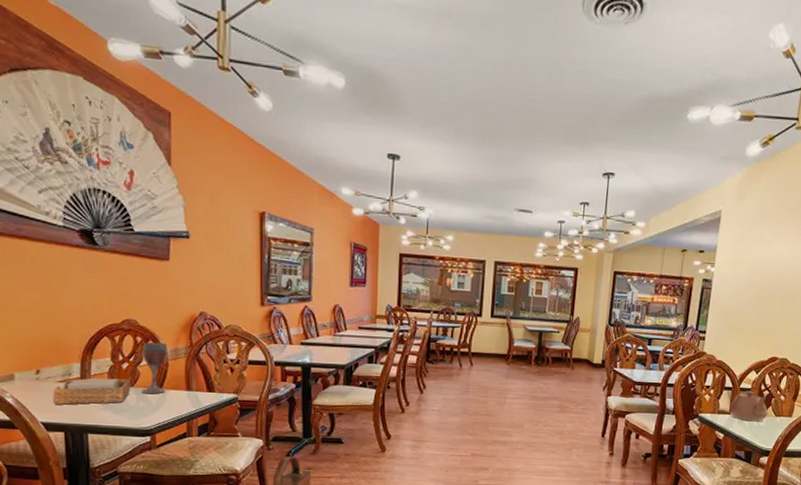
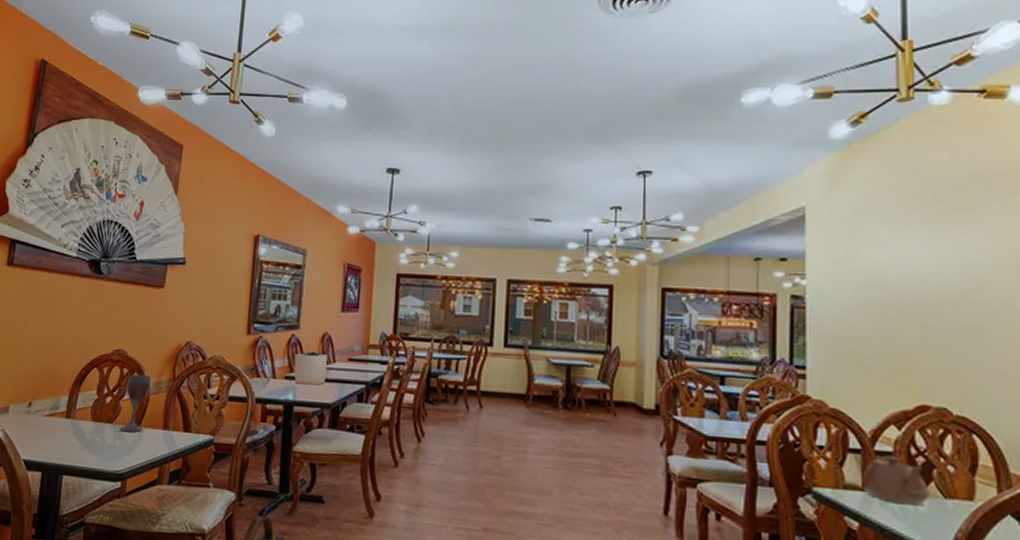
napkin holder: present [53,377,131,405] -> none [38,412,111,442]
planter: none [309,320,339,350] -> present [294,351,327,386]

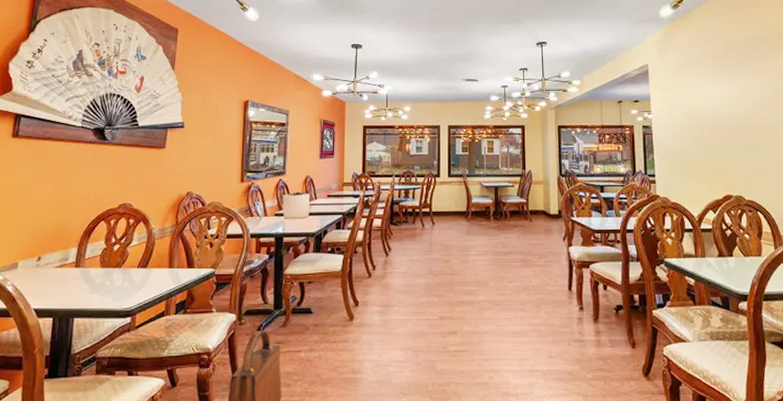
cup: present [119,374,152,432] -> none [127,223,156,274]
teapot: present [860,455,930,506] -> none [693,231,736,264]

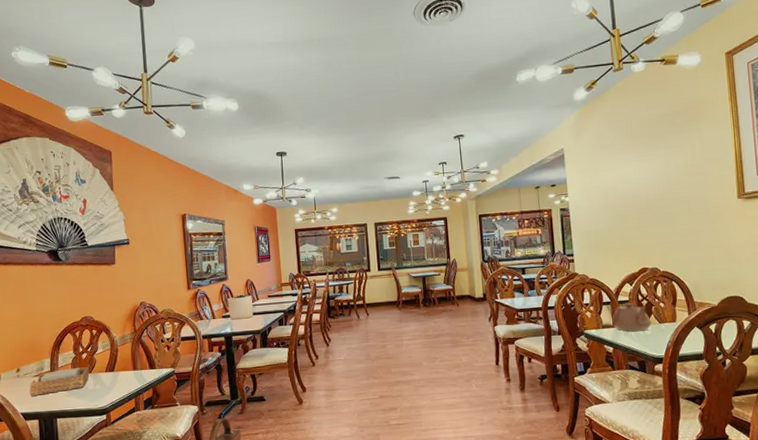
napkin holder: none [48,261,120,290] -> present [29,367,90,396]
teapot: none [693,231,736,264] -> present [611,302,652,332]

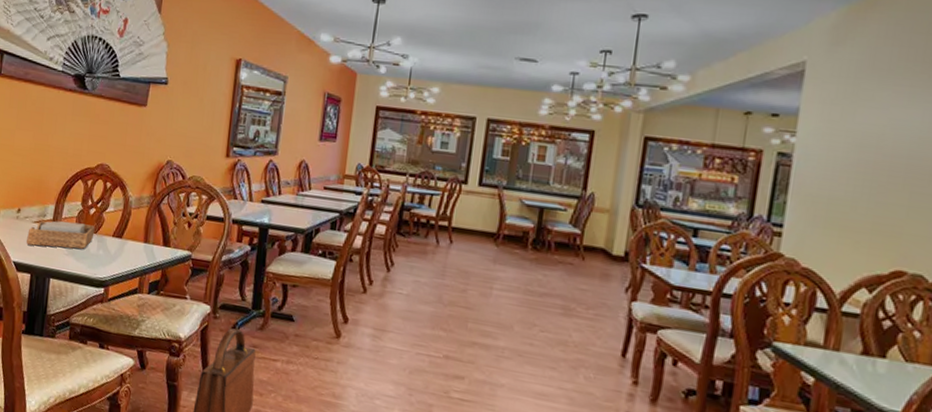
planter: present [227,294,253,321] -> none [270,177,303,211]
teapot: present [611,302,652,332] -> none [821,316,892,367]

